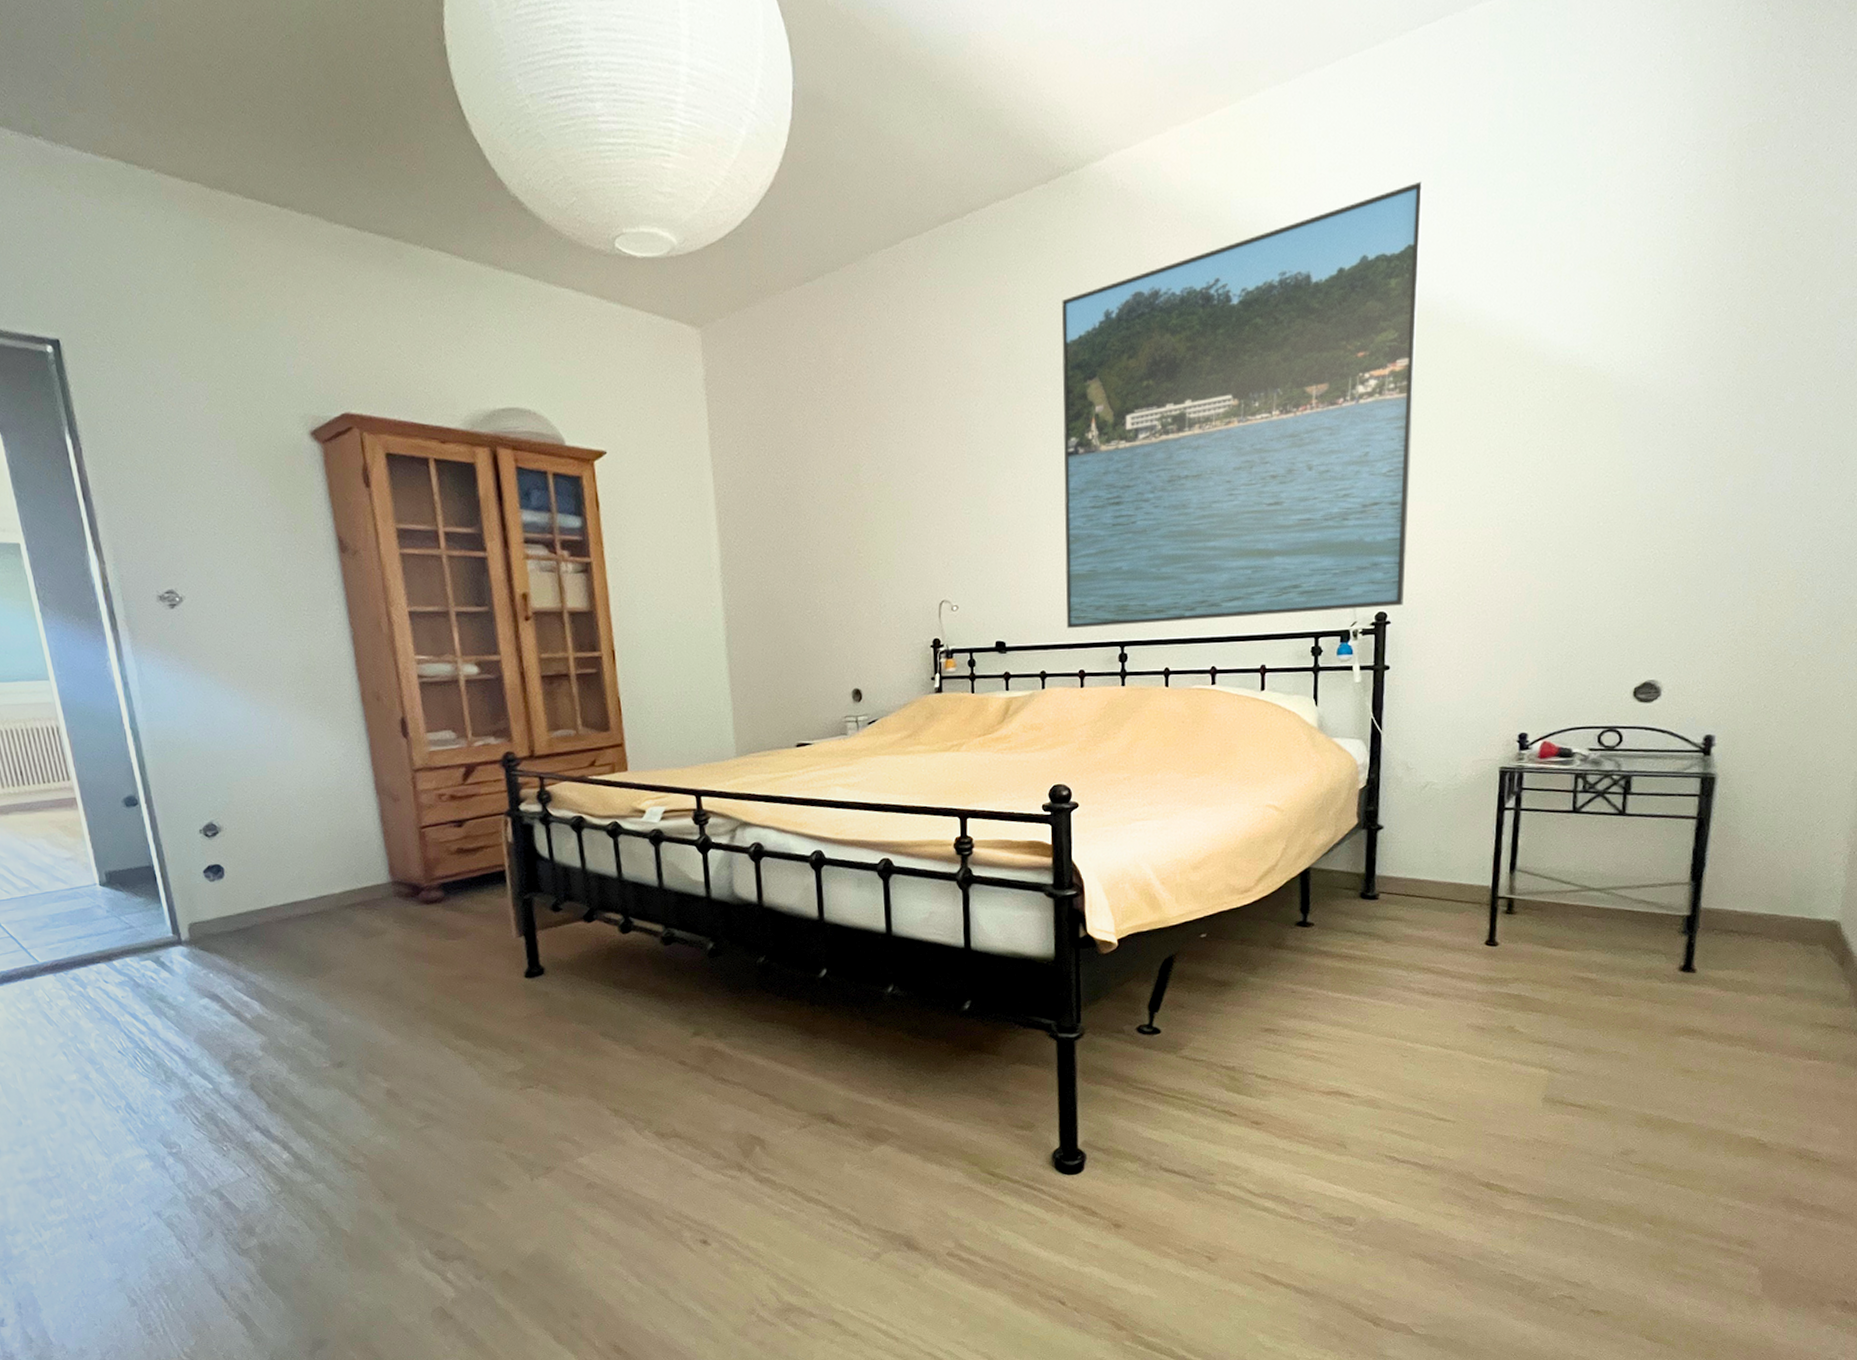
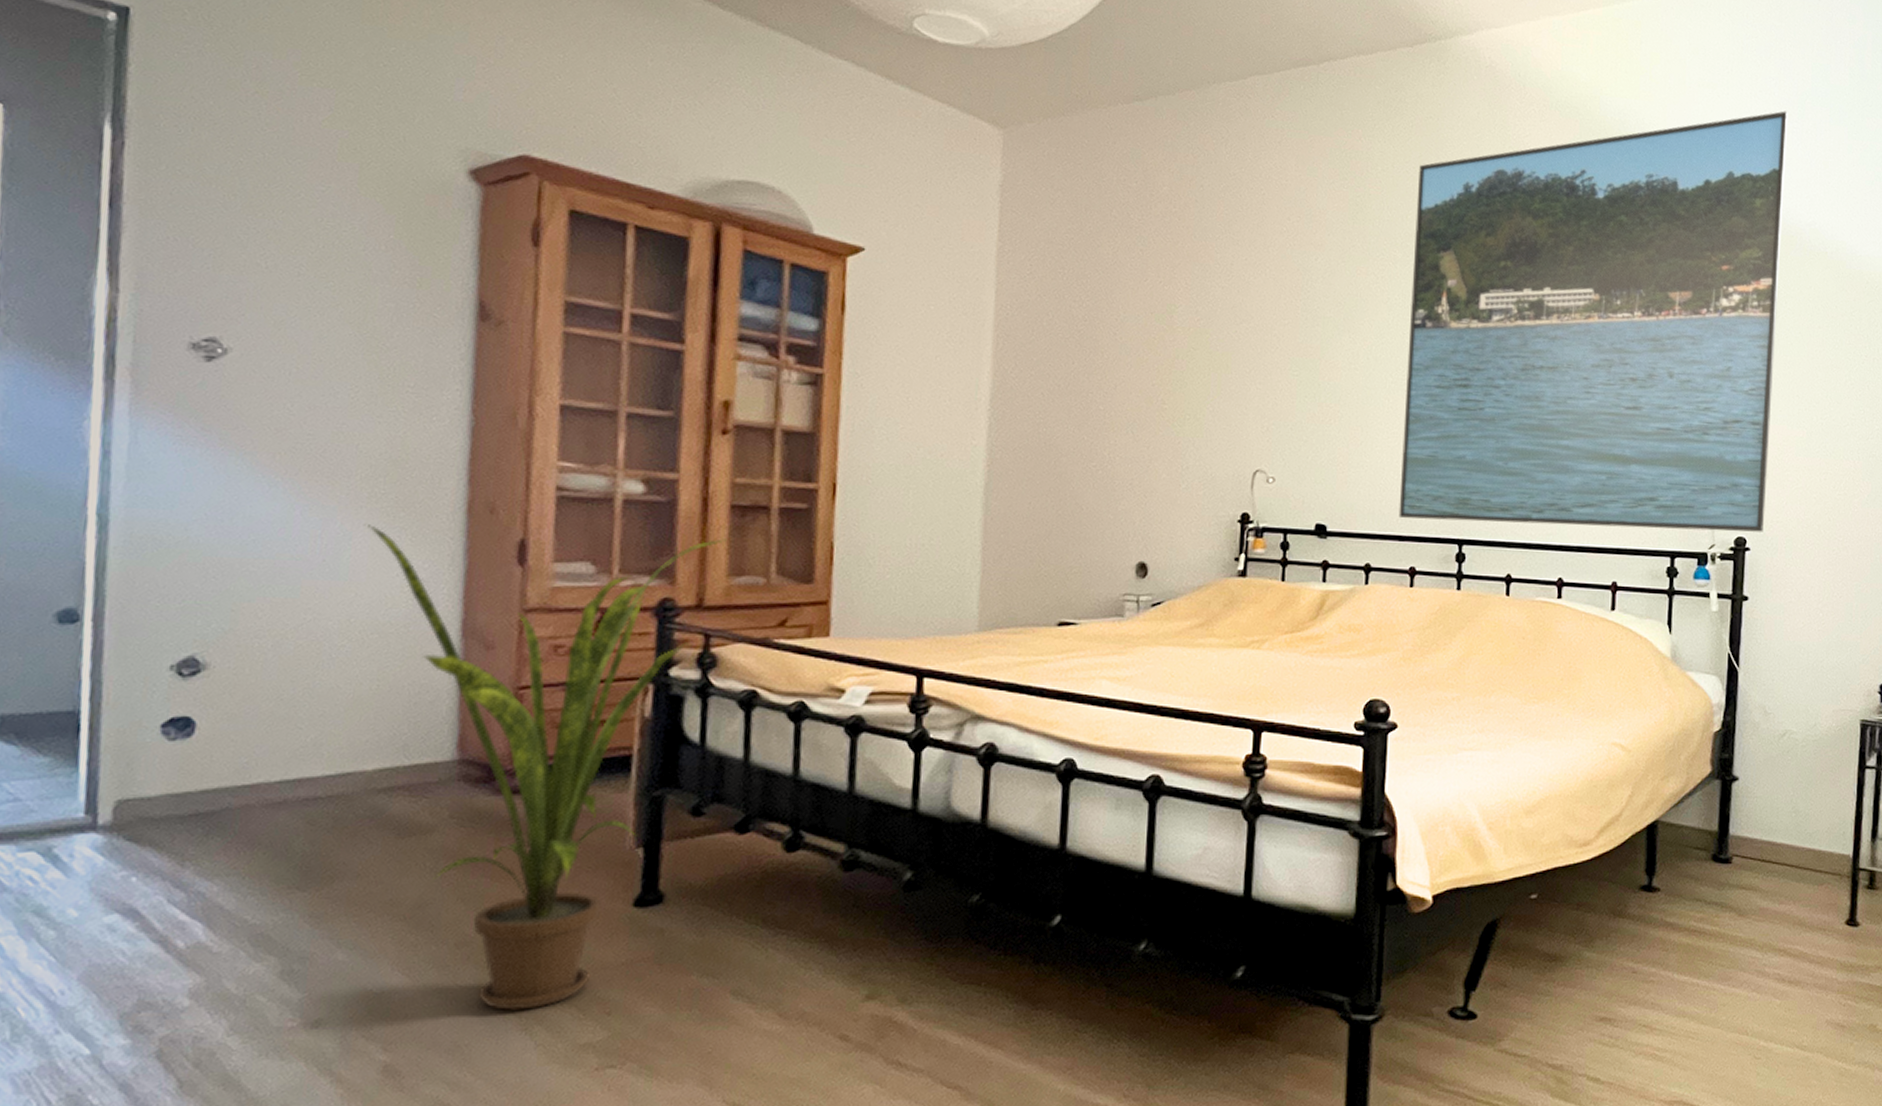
house plant: none [297,702,542,1052] -> present [364,524,726,1010]

